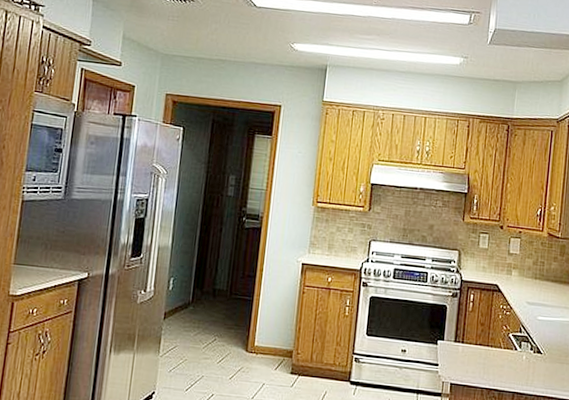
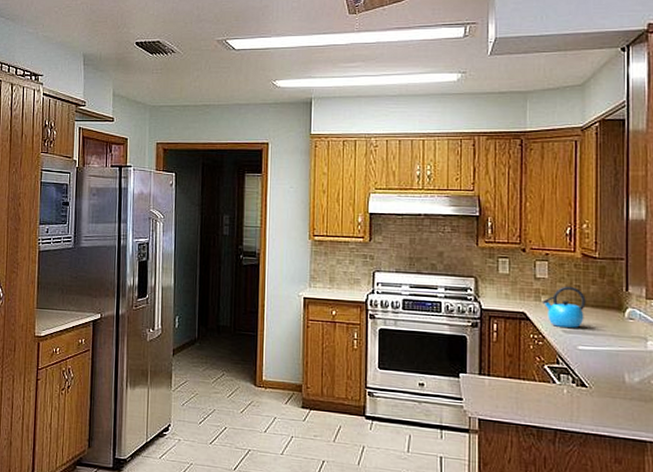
kettle: none [512,261,548,300] -> present [541,286,586,328]

